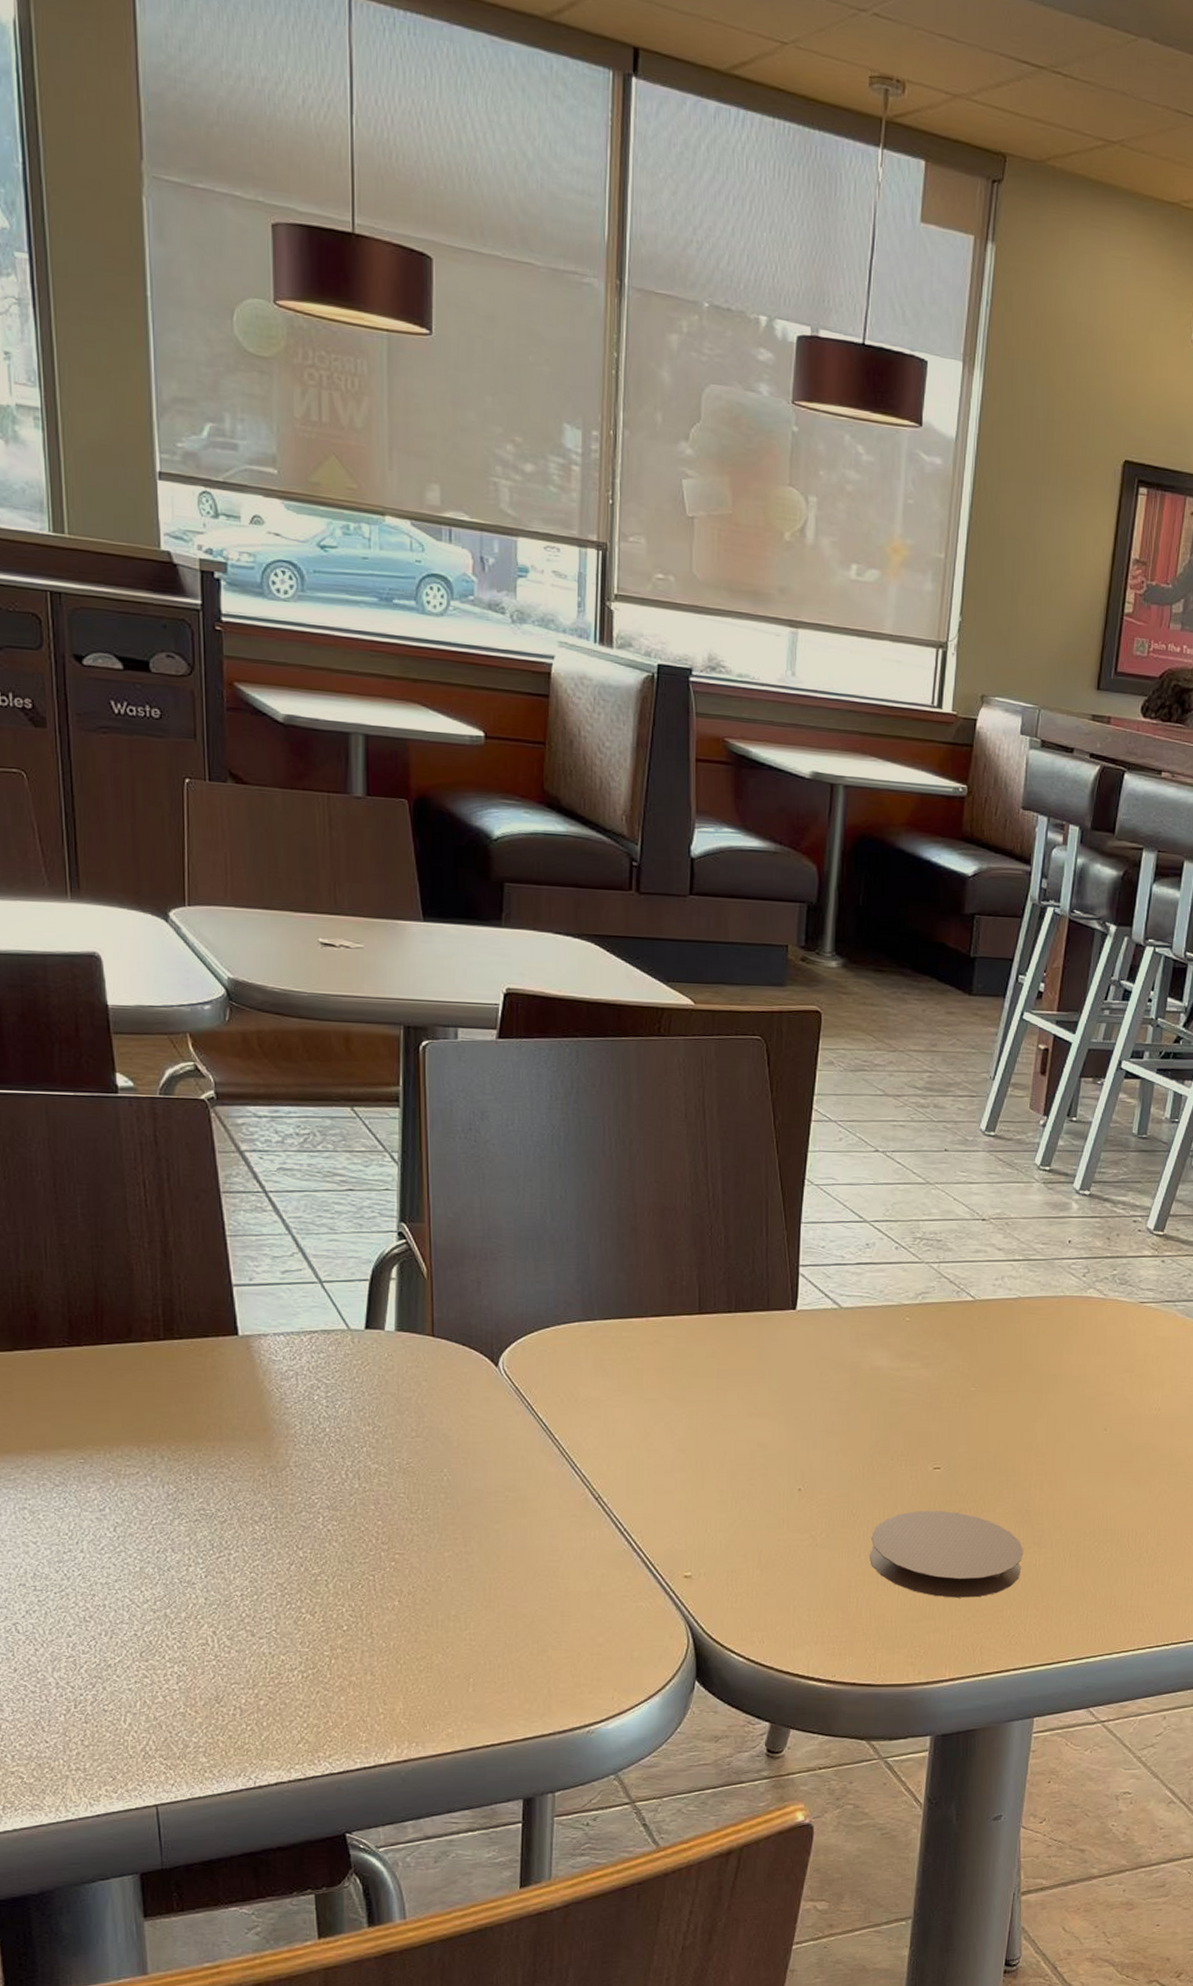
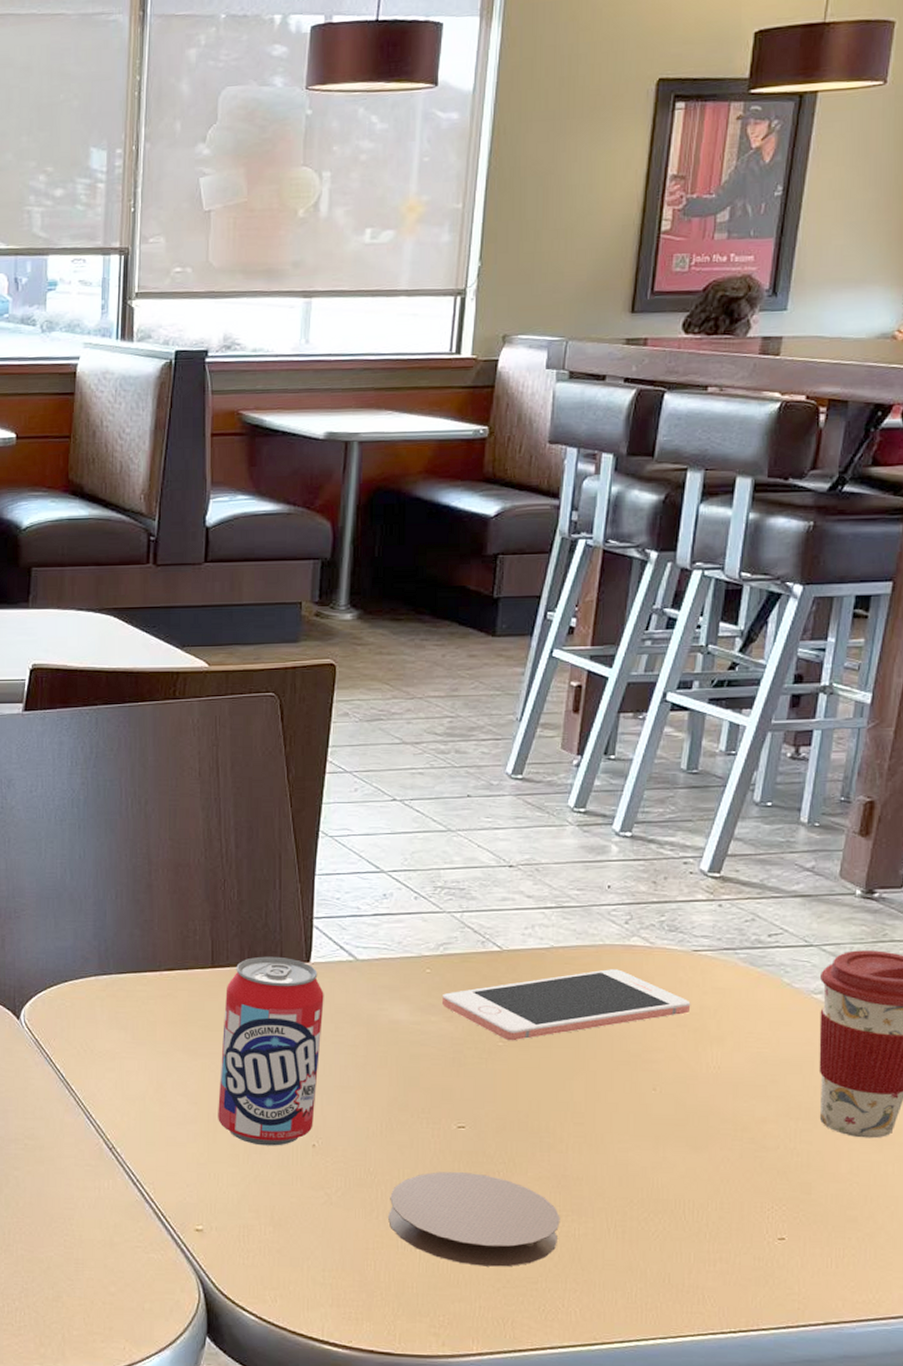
pop: none [706,1303,810,1491] -> present [218,956,324,1146]
cell phone: none [919,1319,1137,1386] -> present [441,969,691,1041]

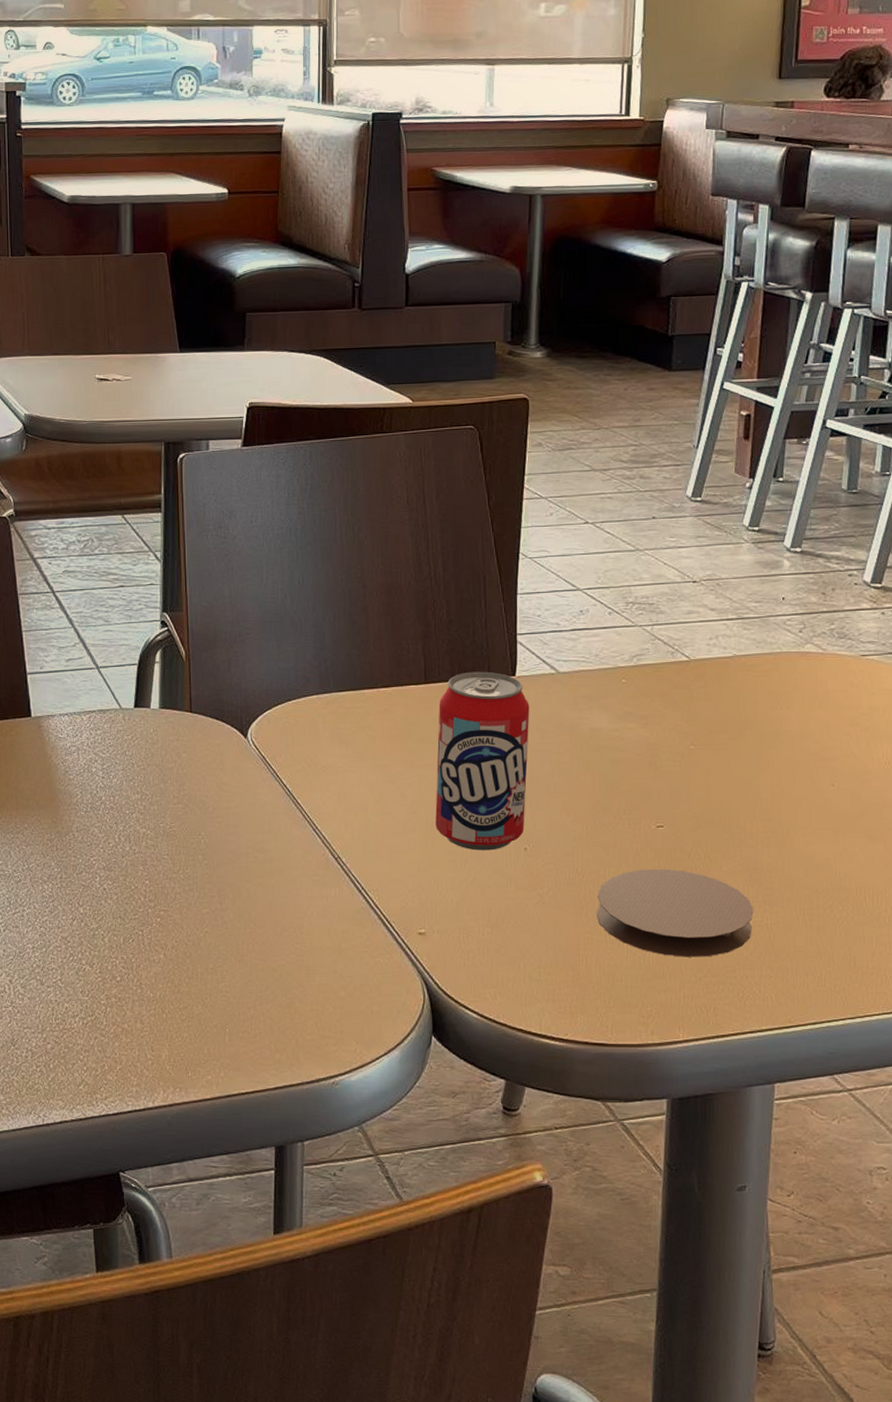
cell phone: present [441,969,691,1041] -> none [637,674,862,744]

